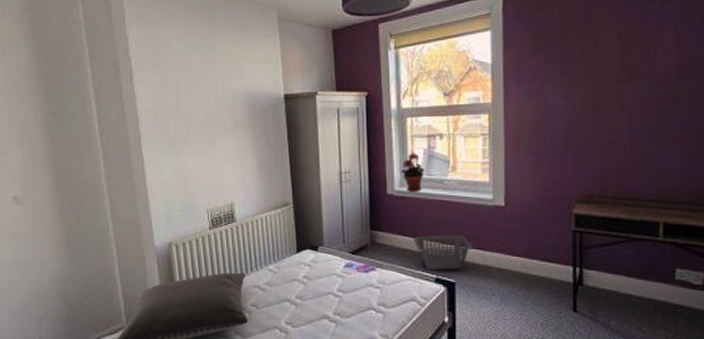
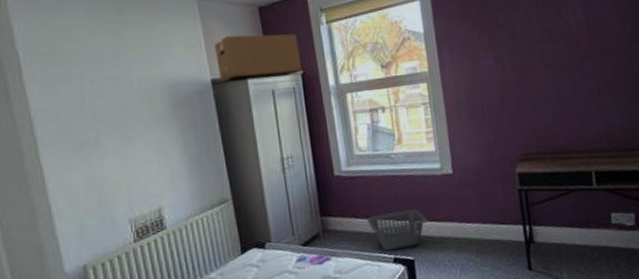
box: none [290,55,367,98] -> present [215,34,303,83]
potted plant: present [400,153,425,193] -> none [345,129,371,172]

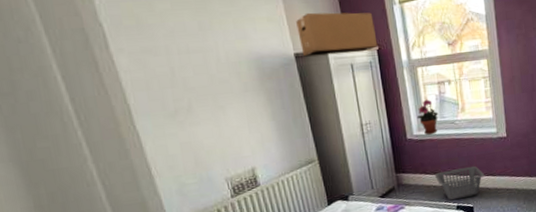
potted plant: none [345,129,371,172] -> present [416,99,439,135]

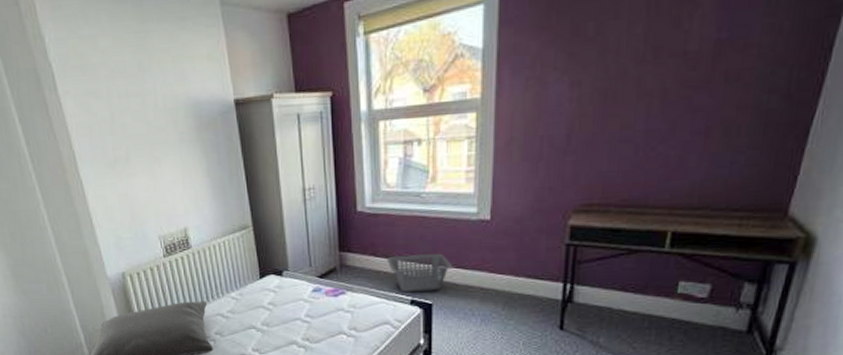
box: present [296,12,378,57] -> none [238,47,332,104]
potted plant: present [416,99,439,135] -> none [371,163,401,209]

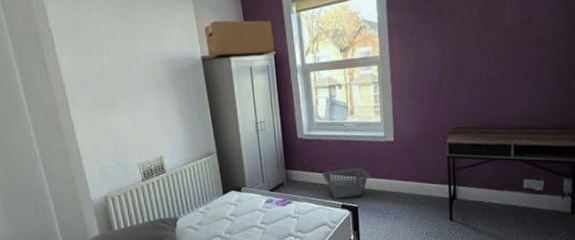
box: none [238,47,332,104] -> present [204,20,275,60]

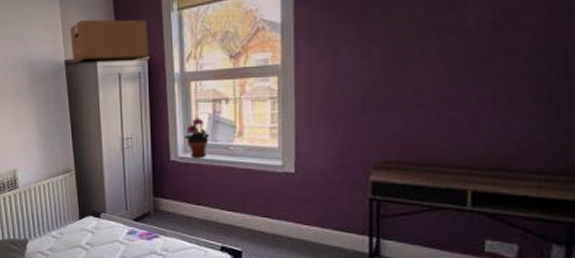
potted plant: none [307,101,329,136] -> present [184,118,210,159]
laundry basket: present [321,167,371,199] -> none [197,202,261,239]

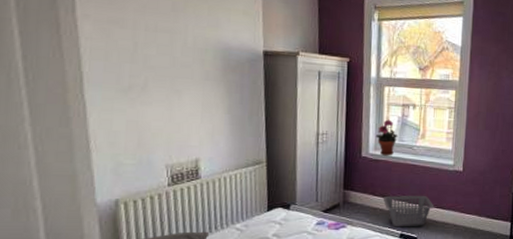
box: present [70,19,149,64] -> none [271,13,350,62]
laundry basket: none [197,202,261,239] -> present [383,195,434,227]

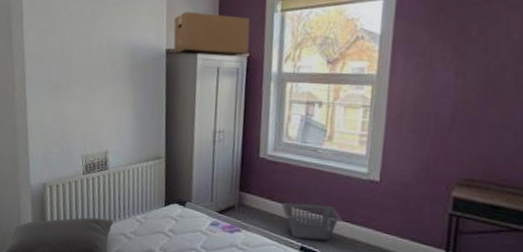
box: none [271,13,350,62] -> present [173,11,250,57]
potted plant: present [375,119,398,156] -> none [275,118,301,159]

